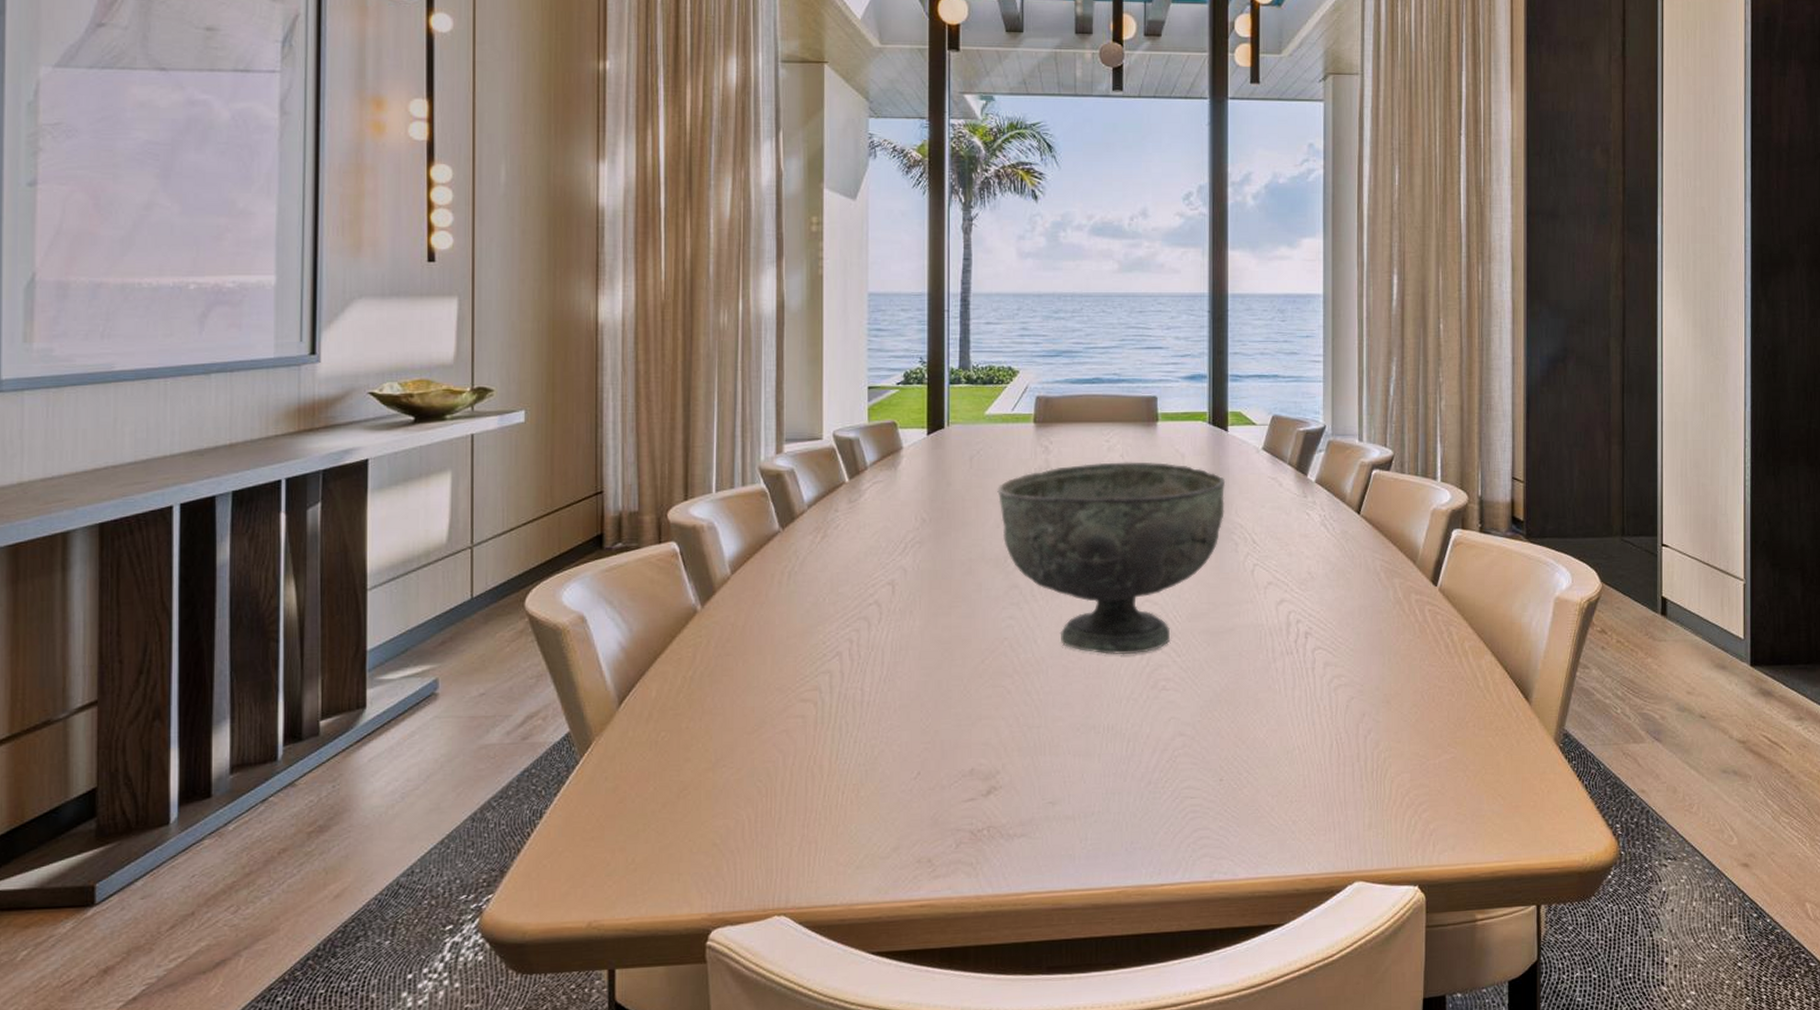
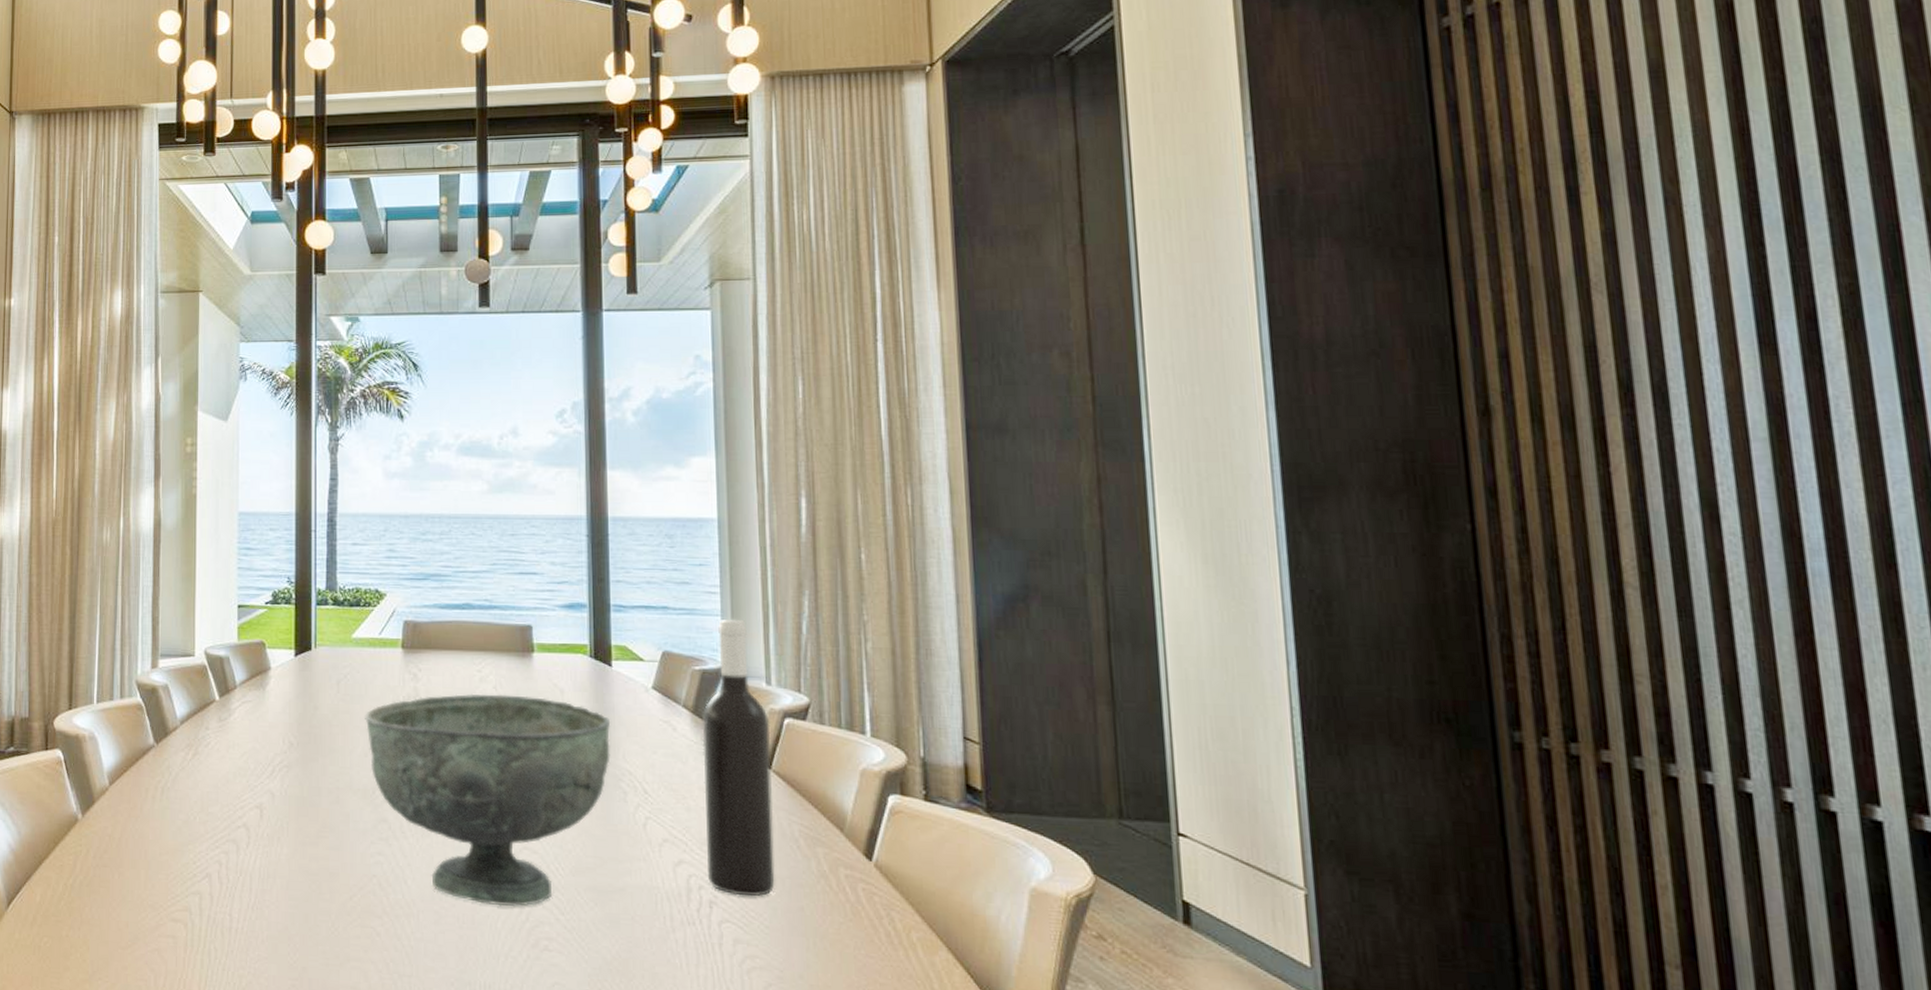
wine bottle: none [1304,384,1361,626] -> present [702,618,775,897]

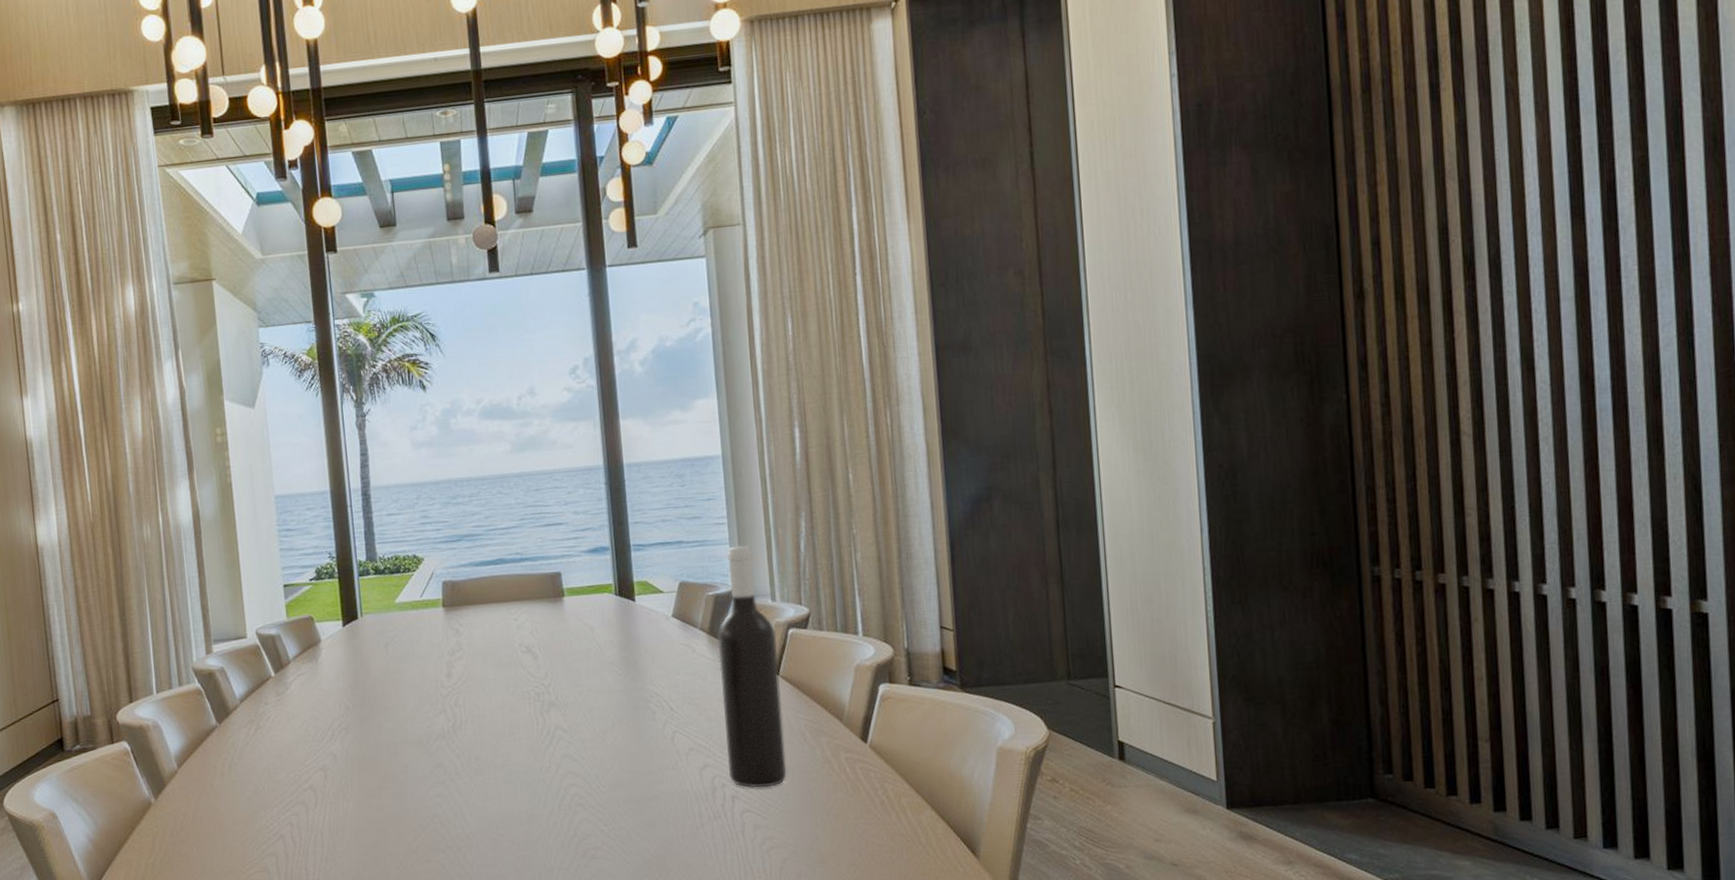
decorative bowl: present [365,693,611,907] -> none [414,637,639,827]

